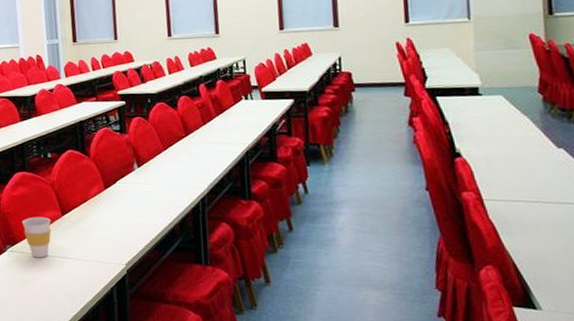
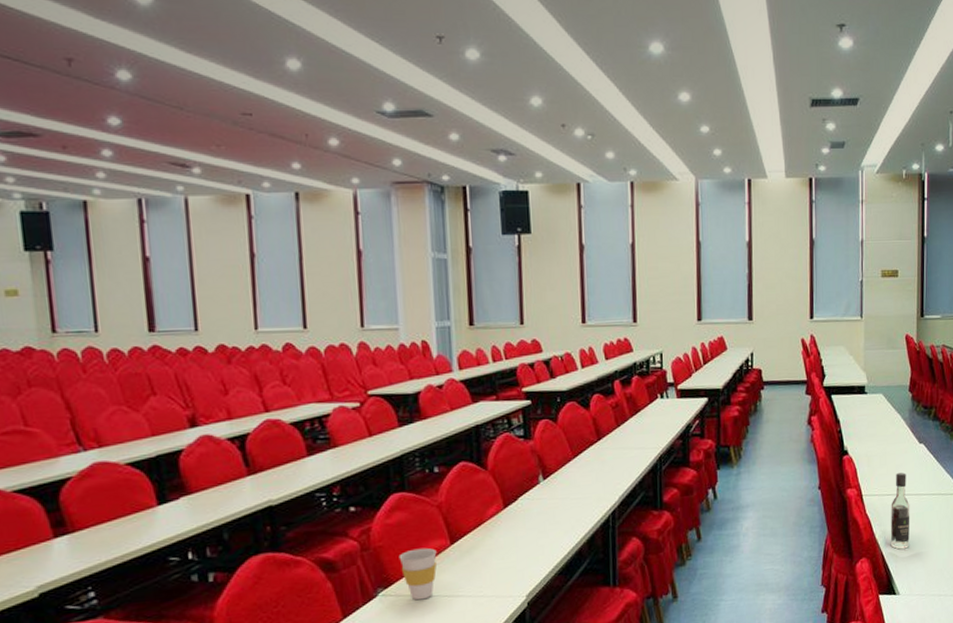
bottle: none [522,178,552,261] -> present [890,472,910,550]

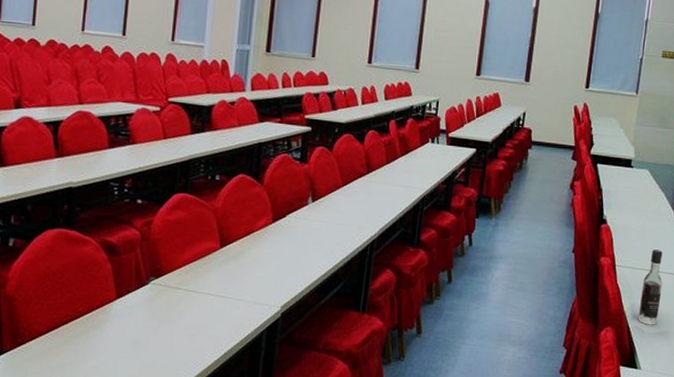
cup: present [398,547,437,601] -> none [173,246,207,294]

